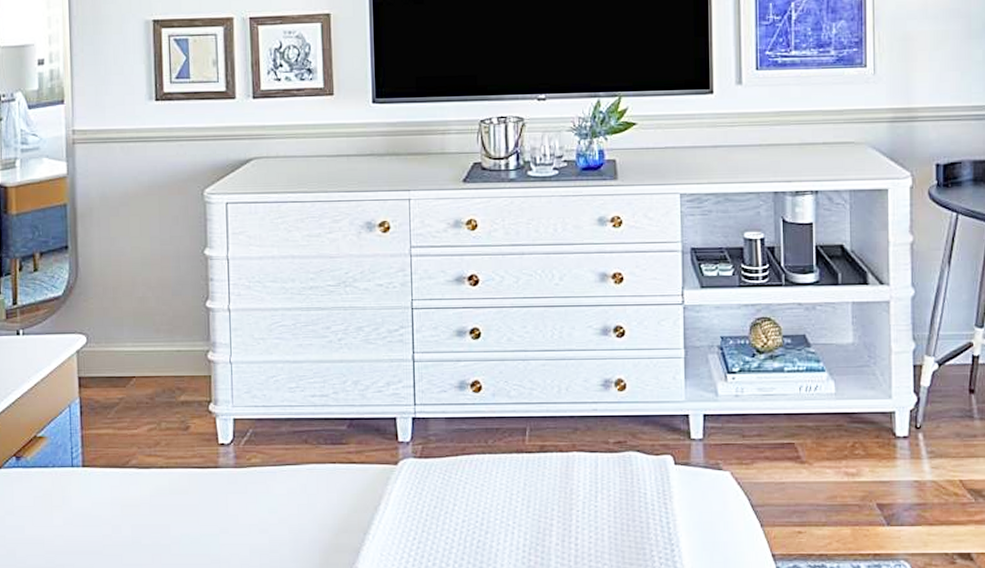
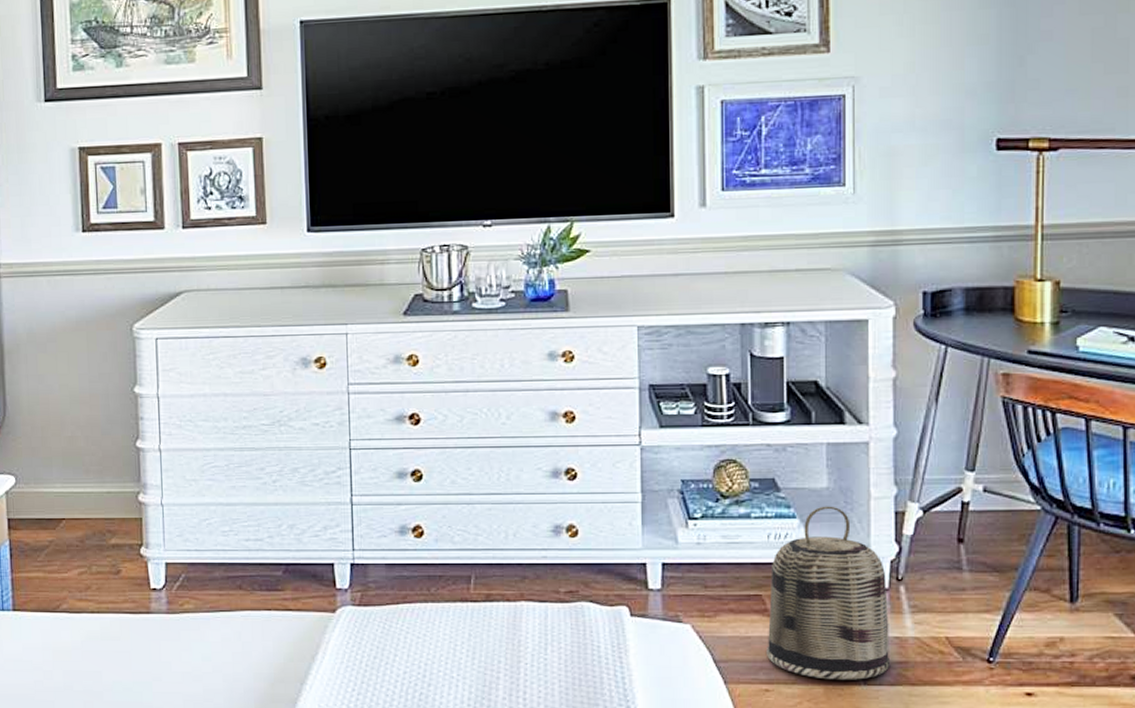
basket: none [798,360,911,521] -> present [765,506,891,680]

